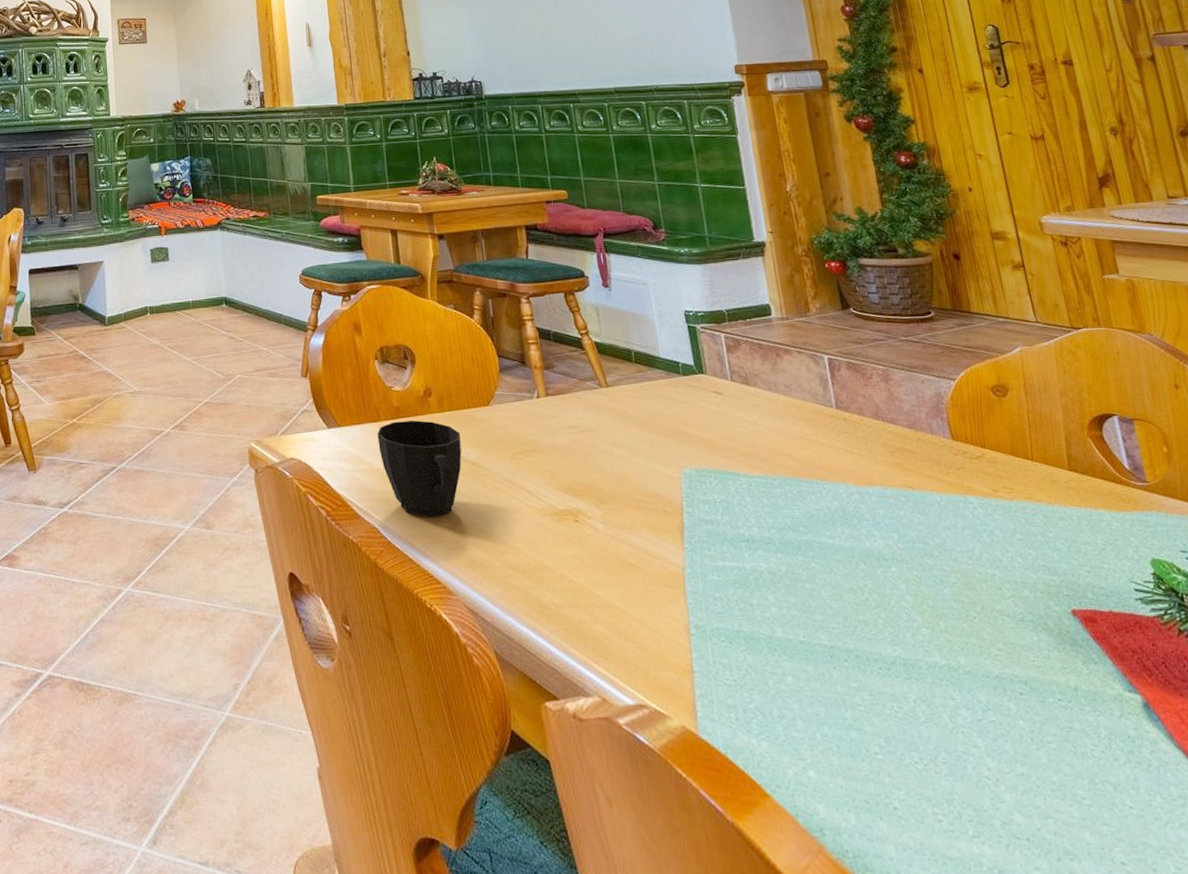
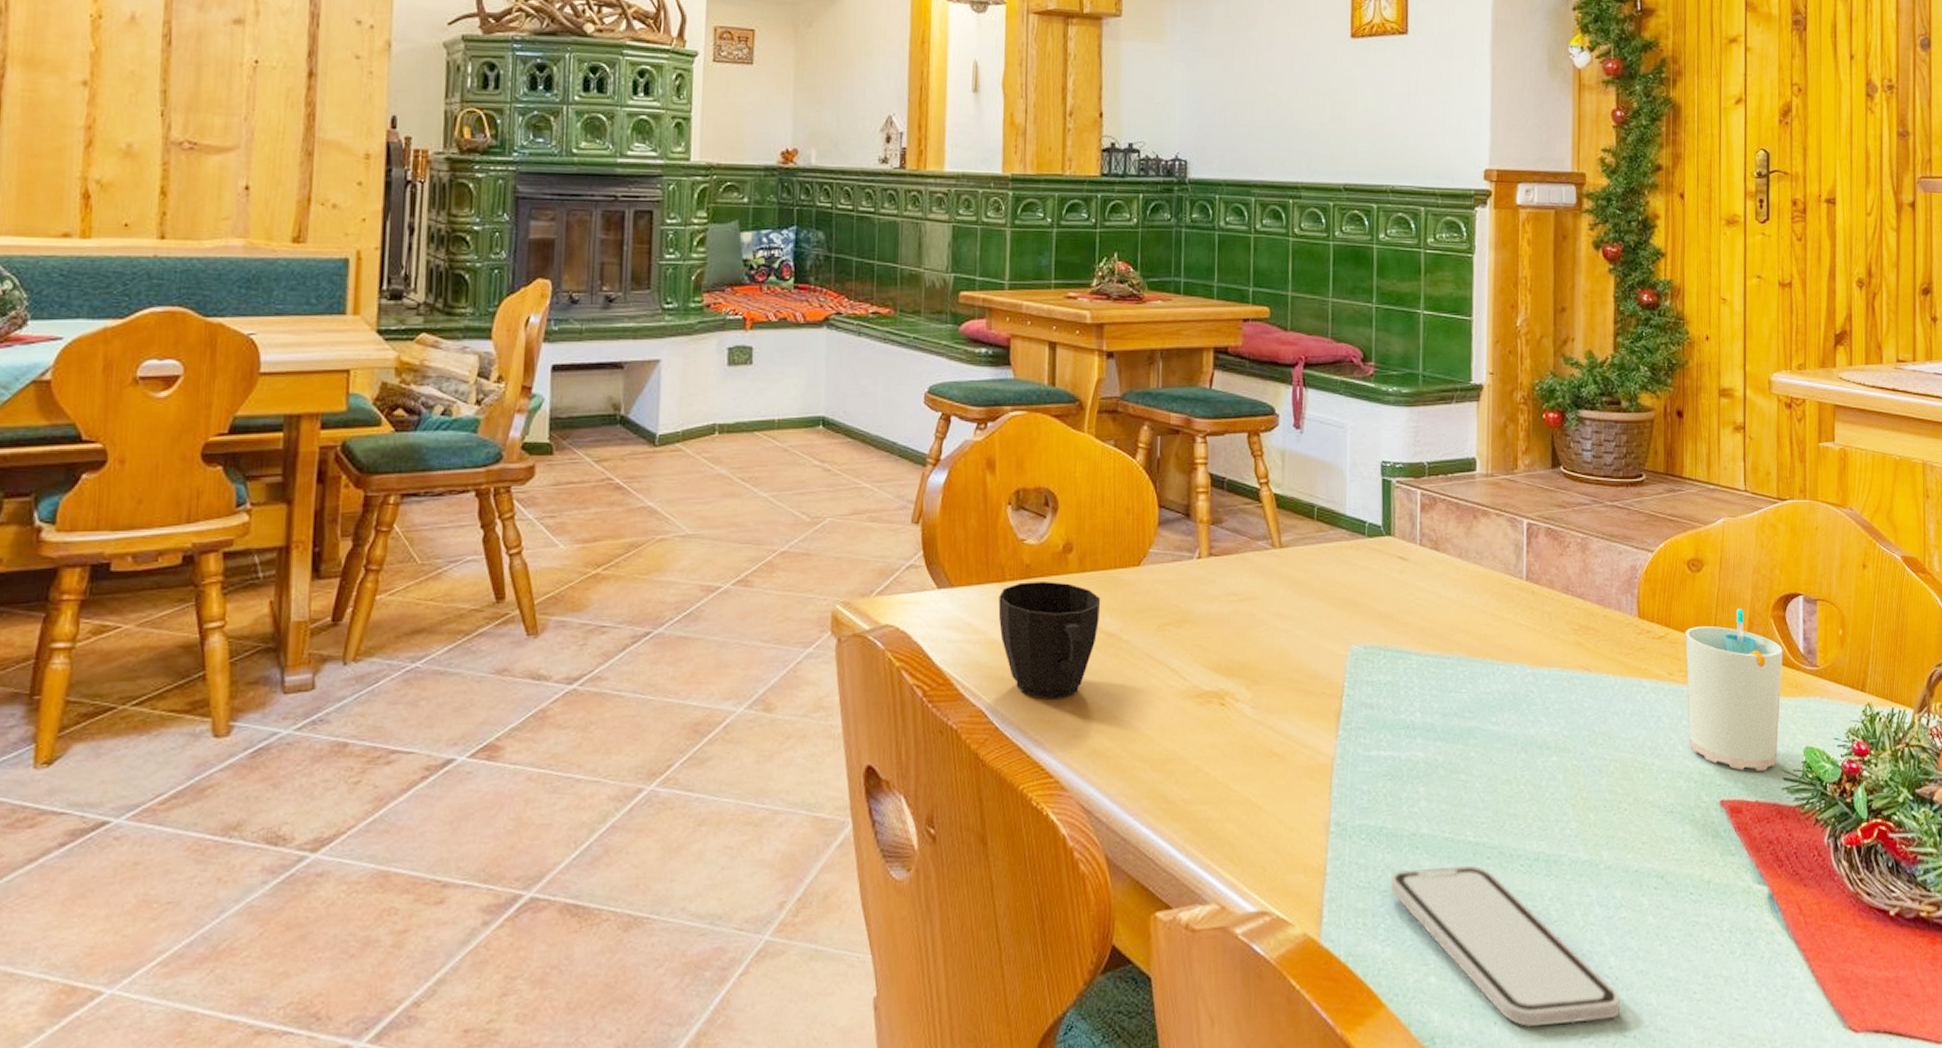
smartphone: none [754,667,1007,824] -> present [1390,865,1620,1028]
cup: none [1002,429,1124,582] -> present [1685,608,1783,771]

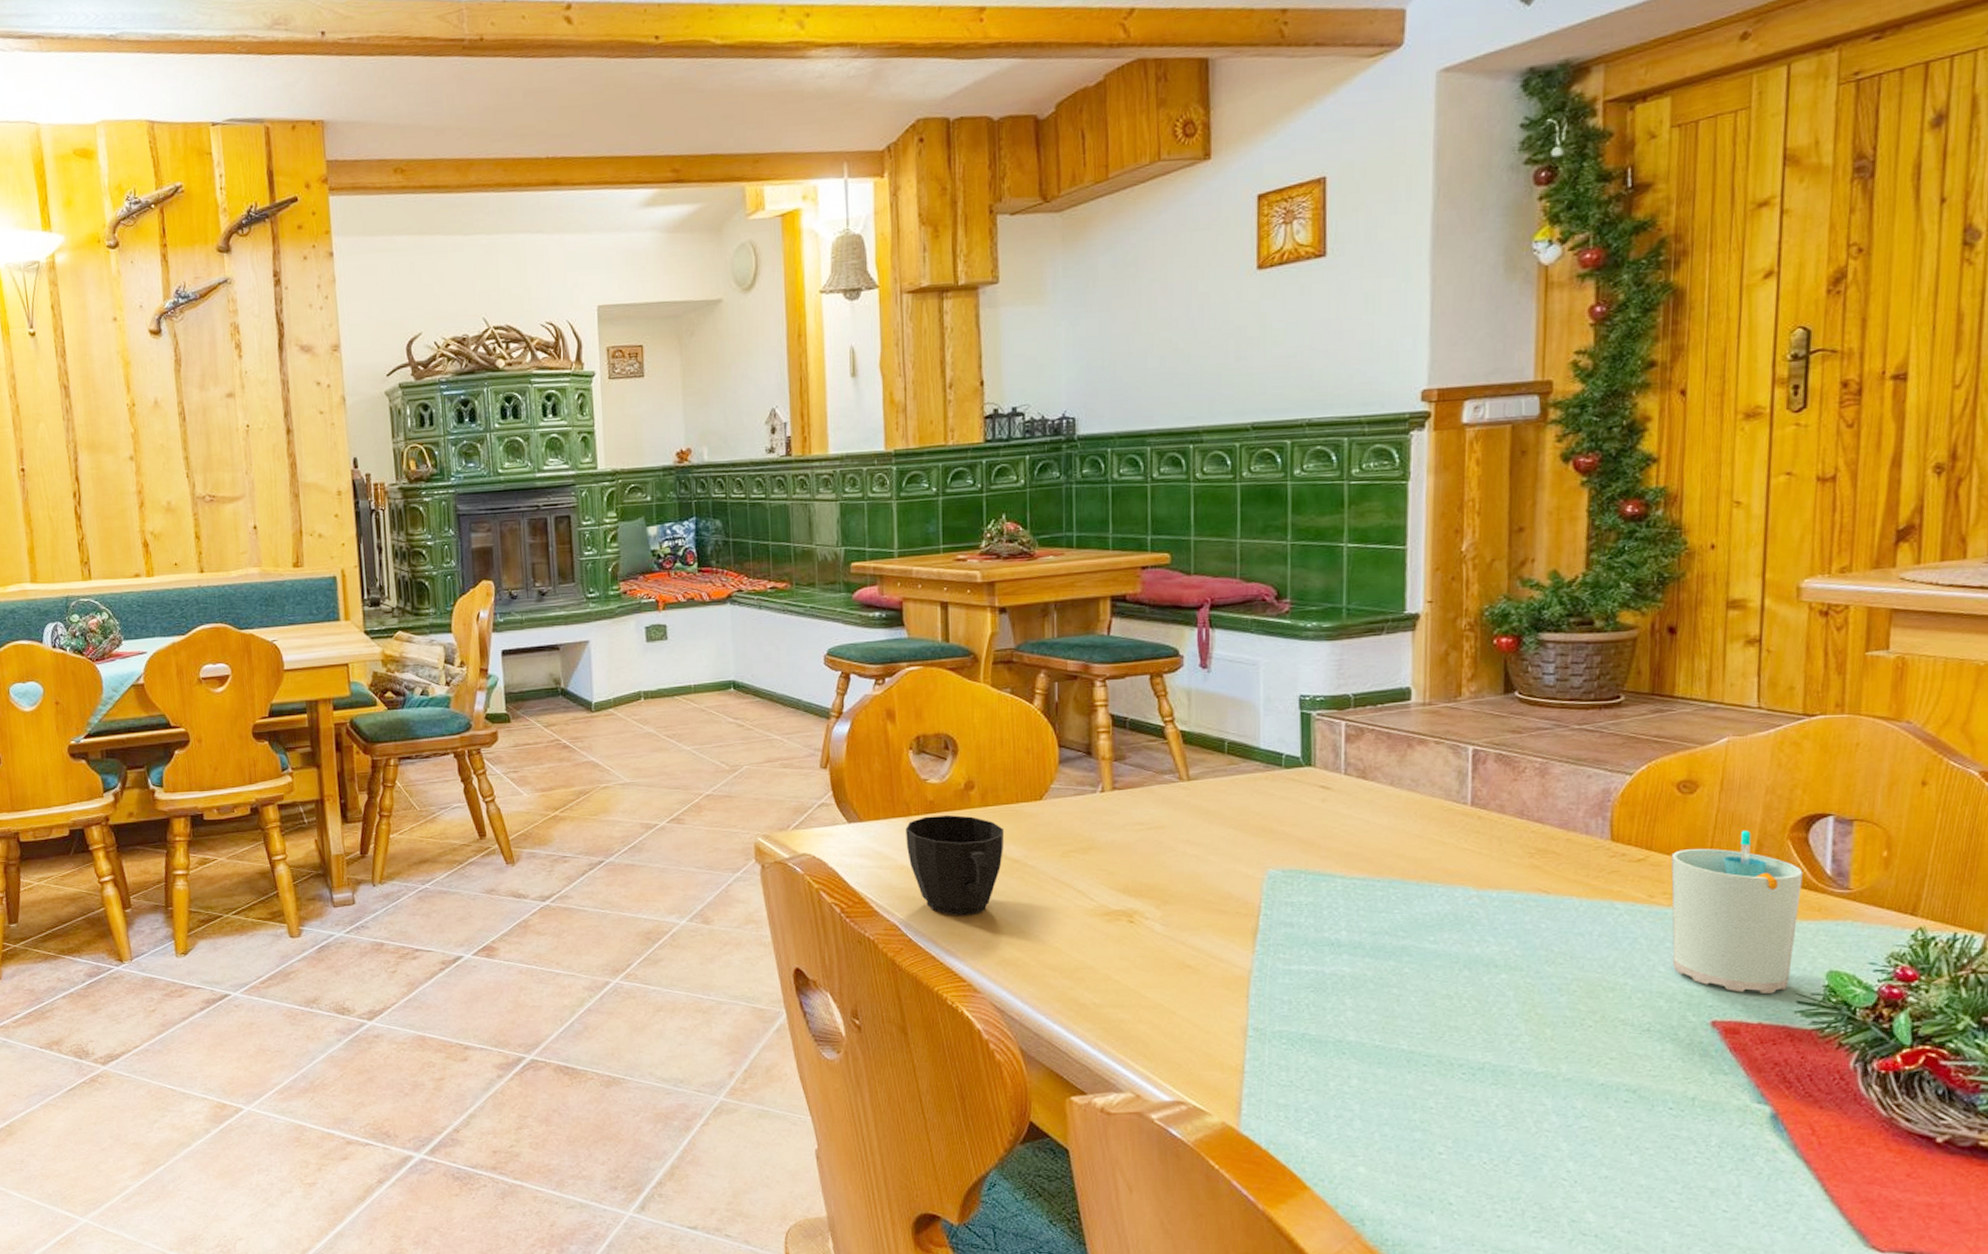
smartphone: present [1390,865,1620,1028] -> none [1314,1071,1579,1219]

